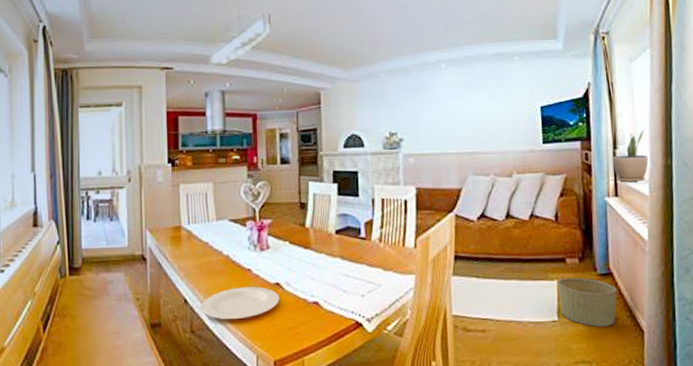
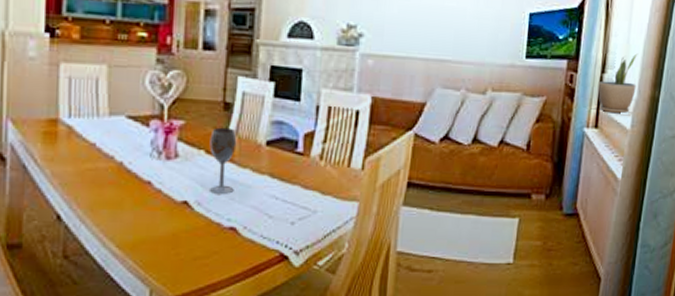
plate: present [200,287,280,320] -> none [79,204,187,245]
wine glass: none [292,222,314,277] -> present [208,127,237,195]
basket: present [558,277,617,327] -> none [518,215,581,272]

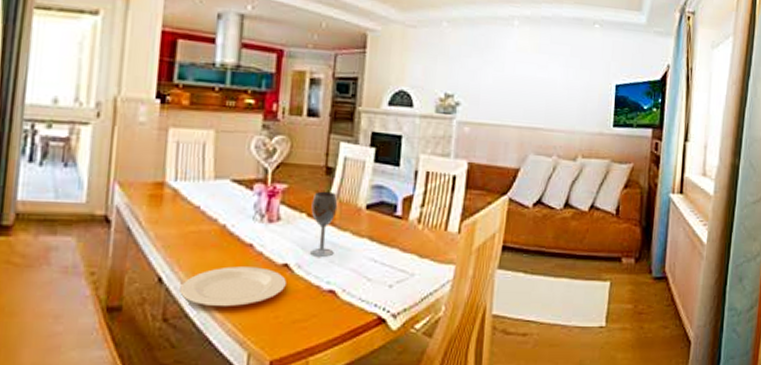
plate: none [79,204,187,245] -> present [179,266,287,307]
potted plant: present [598,53,638,114] -> none [681,123,718,181]

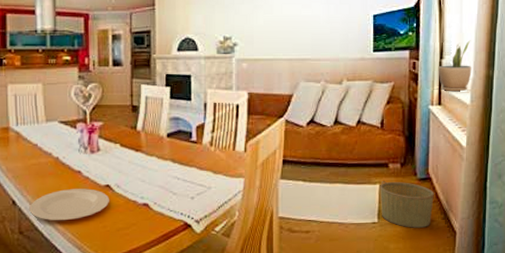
wine glass: present [309,191,338,258] -> none [123,125,144,179]
basket: none [610,278,670,335] -> present [380,181,434,228]
potted plant: none [681,123,718,181] -> present [438,40,472,92]

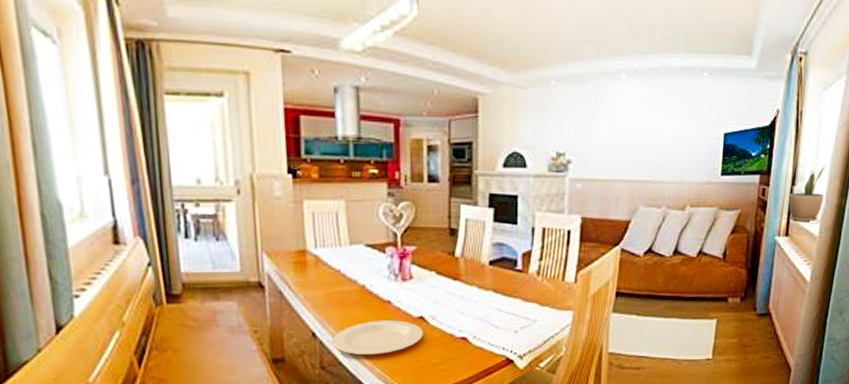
basket: present [380,181,434,228] -> none [716,316,773,365]

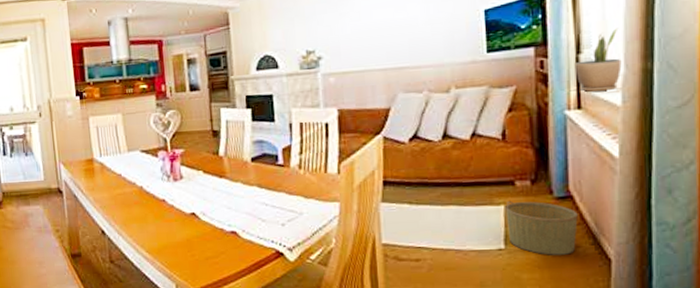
plate: present [332,320,424,356] -> none [118,217,197,250]
basket: none [716,316,773,365] -> present [505,201,578,255]

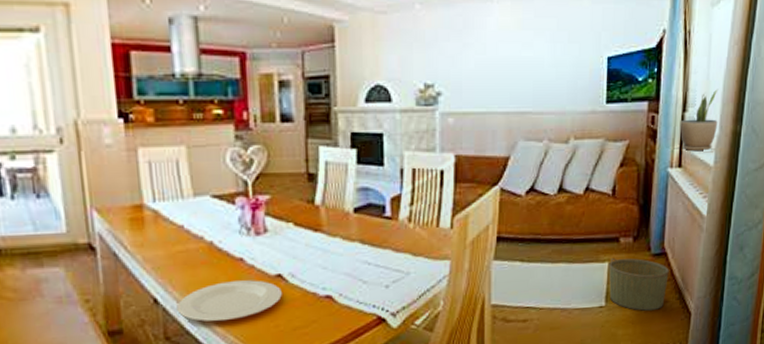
plate: none [118,217,197,250] -> present [177,280,283,322]

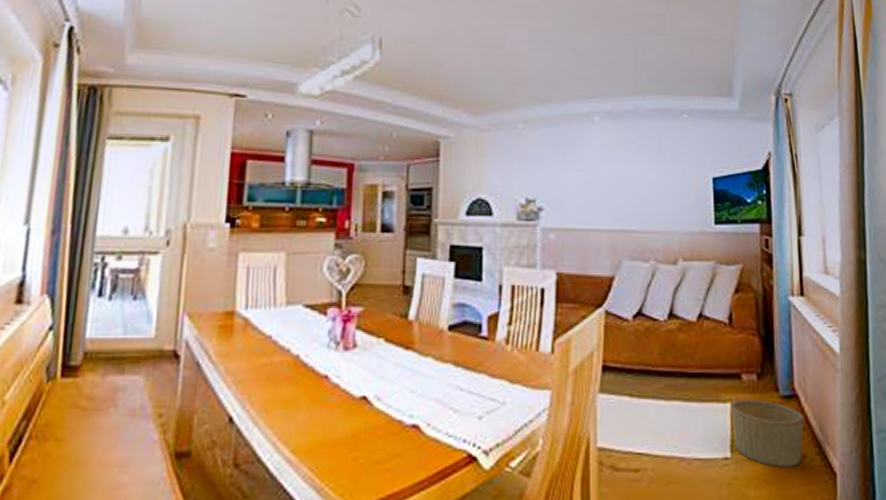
plate: present [177,280,283,322] -> none [251,401,367,449]
potted plant: present [680,89,719,152] -> none [796,213,839,279]

